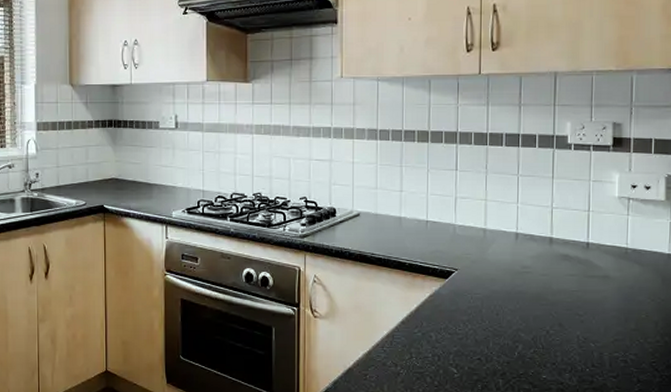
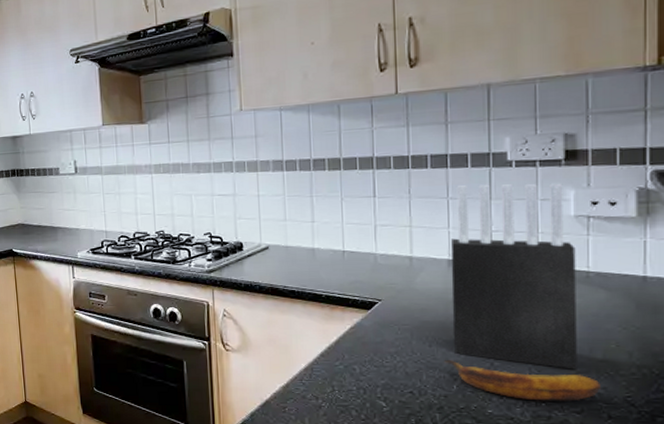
banana: none [508,328,633,367] -> present [444,360,601,401]
knife block: none [517,164,618,337] -> present [450,183,577,370]

